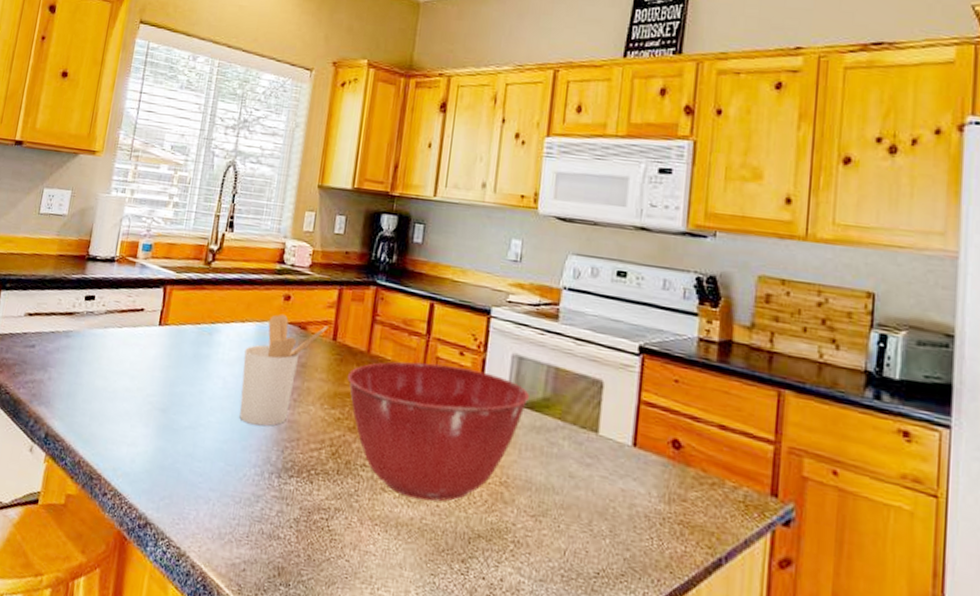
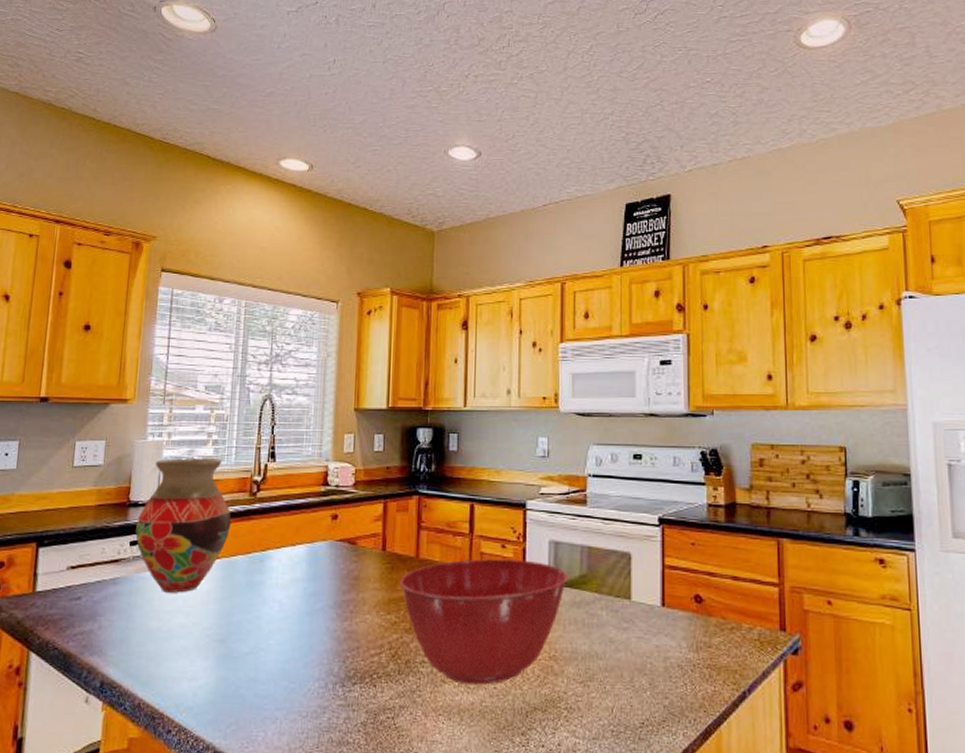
vase: none [91,216,185,355] -> present [135,458,232,593]
utensil holder: present [239,314,328,426] -> none [297,533,377,641]

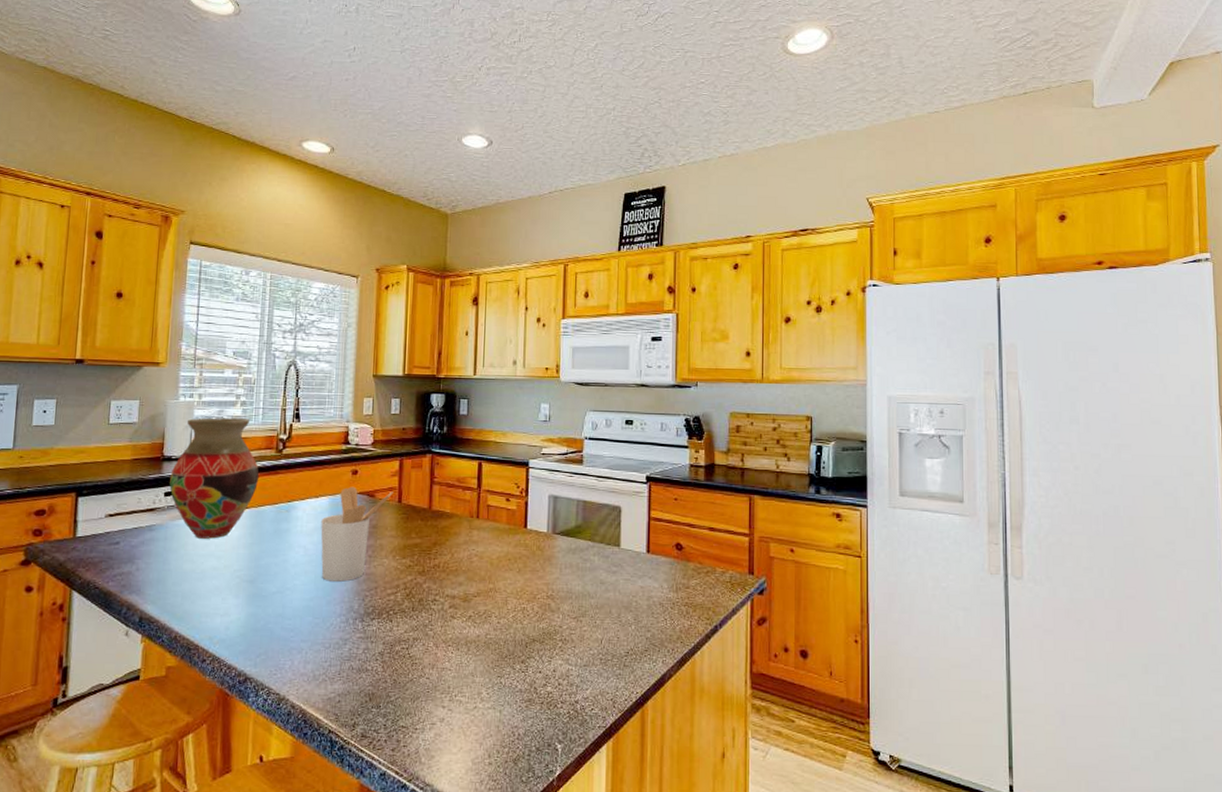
utensil holder: none [297,533,377,641] -> present [321,486,393,582]
mixing bowl: present [400,559,569,685] -> none [414,510,566,620]

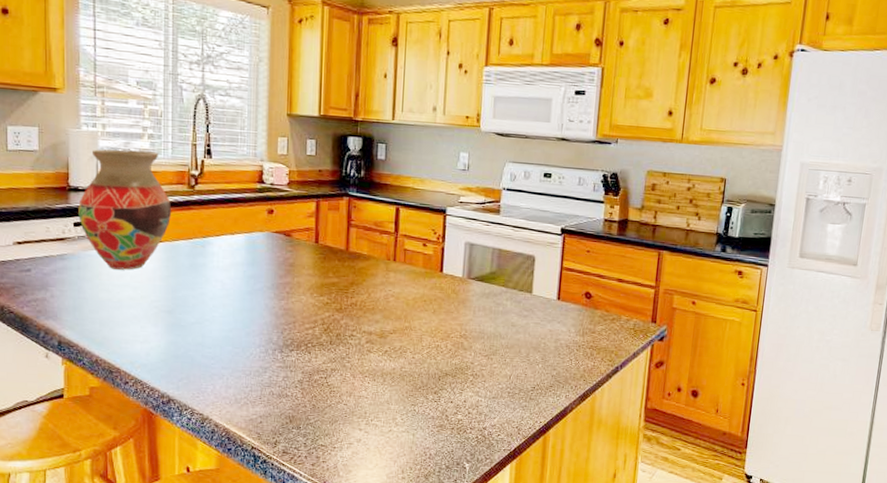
utensil holder: present [321,486,393,582] -> none [237,225,310,315]

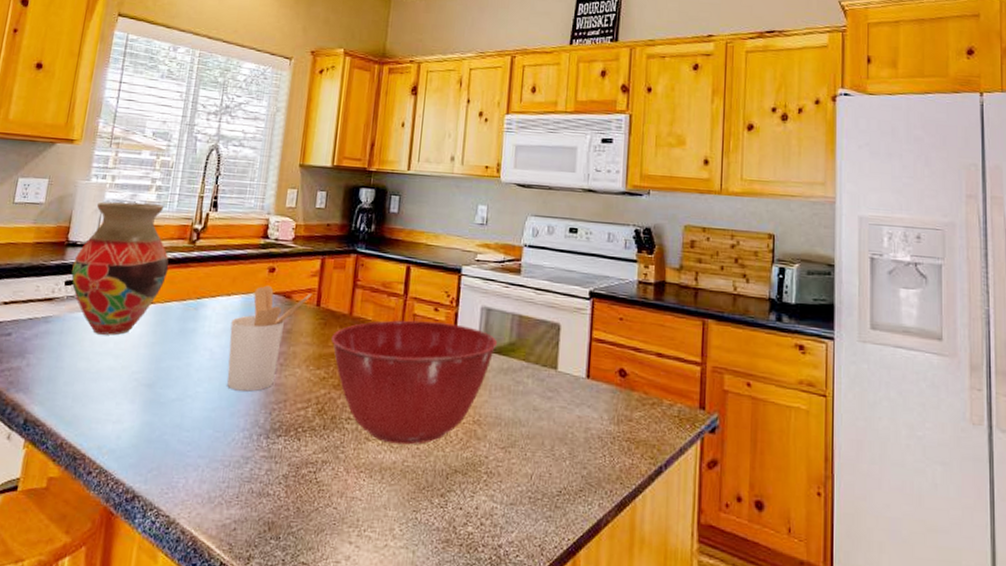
utensil holder: none [237,225,310,315] -> present [227,285,312,392]
mixing bowl: none [332,254,480,355] -> present [331,320,498,445]

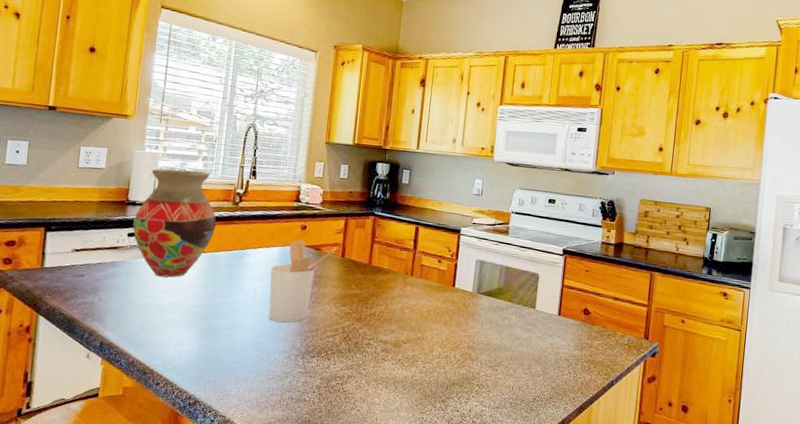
mixing bowl: present [331,320,498,445] -> none [354,269,489,364]

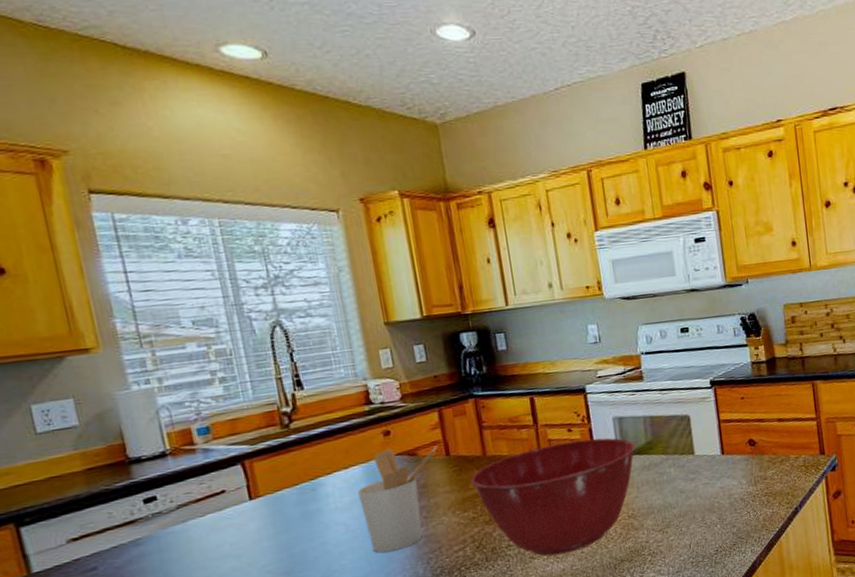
vase: present [133,168,217,278] -> none [145,396,268,542]
mixing bowl: none [354,269,489,364] -> present [471,438,636,556]

